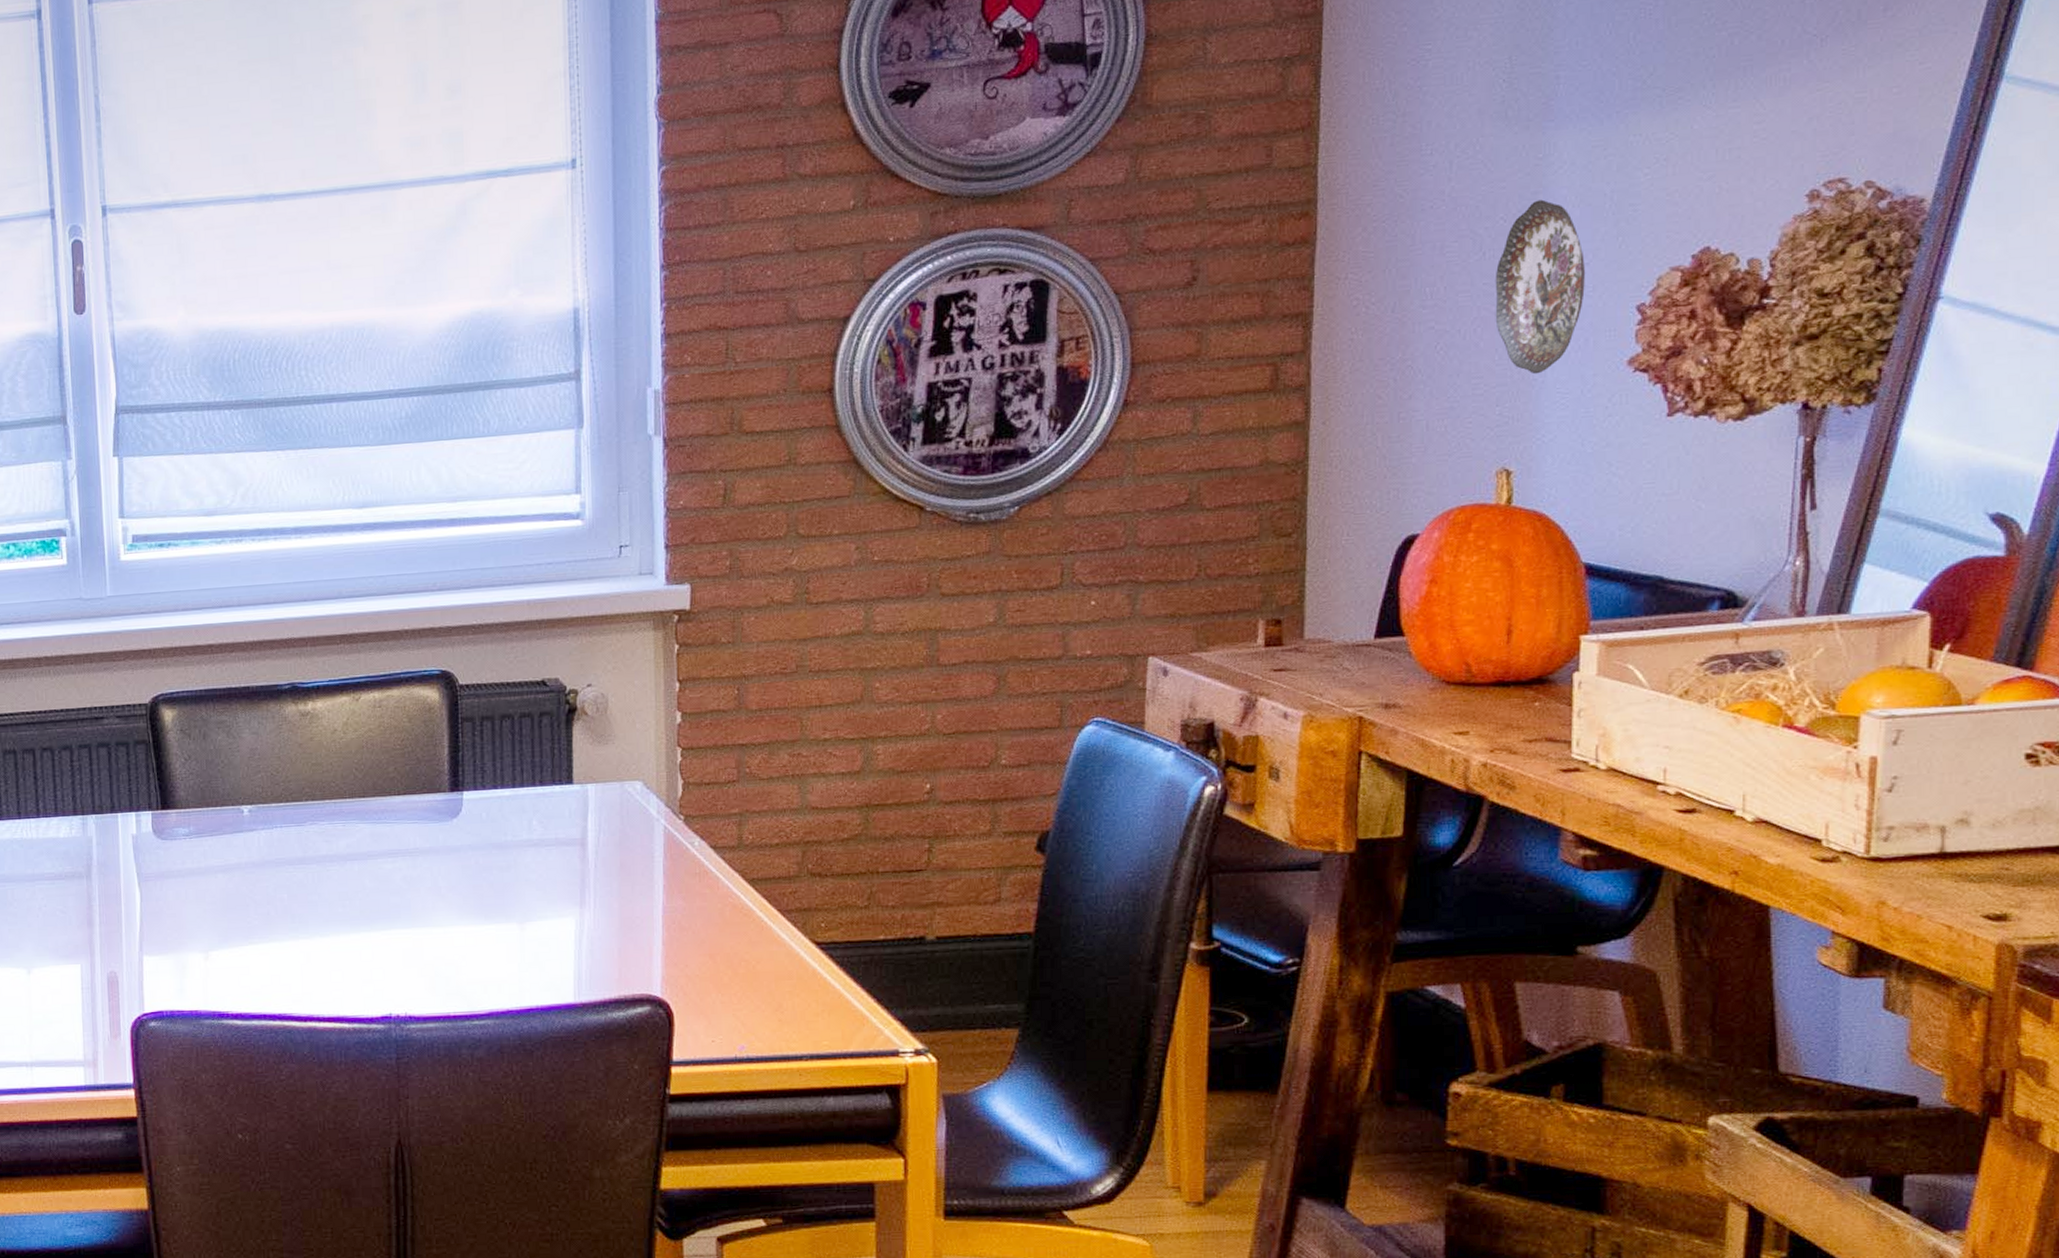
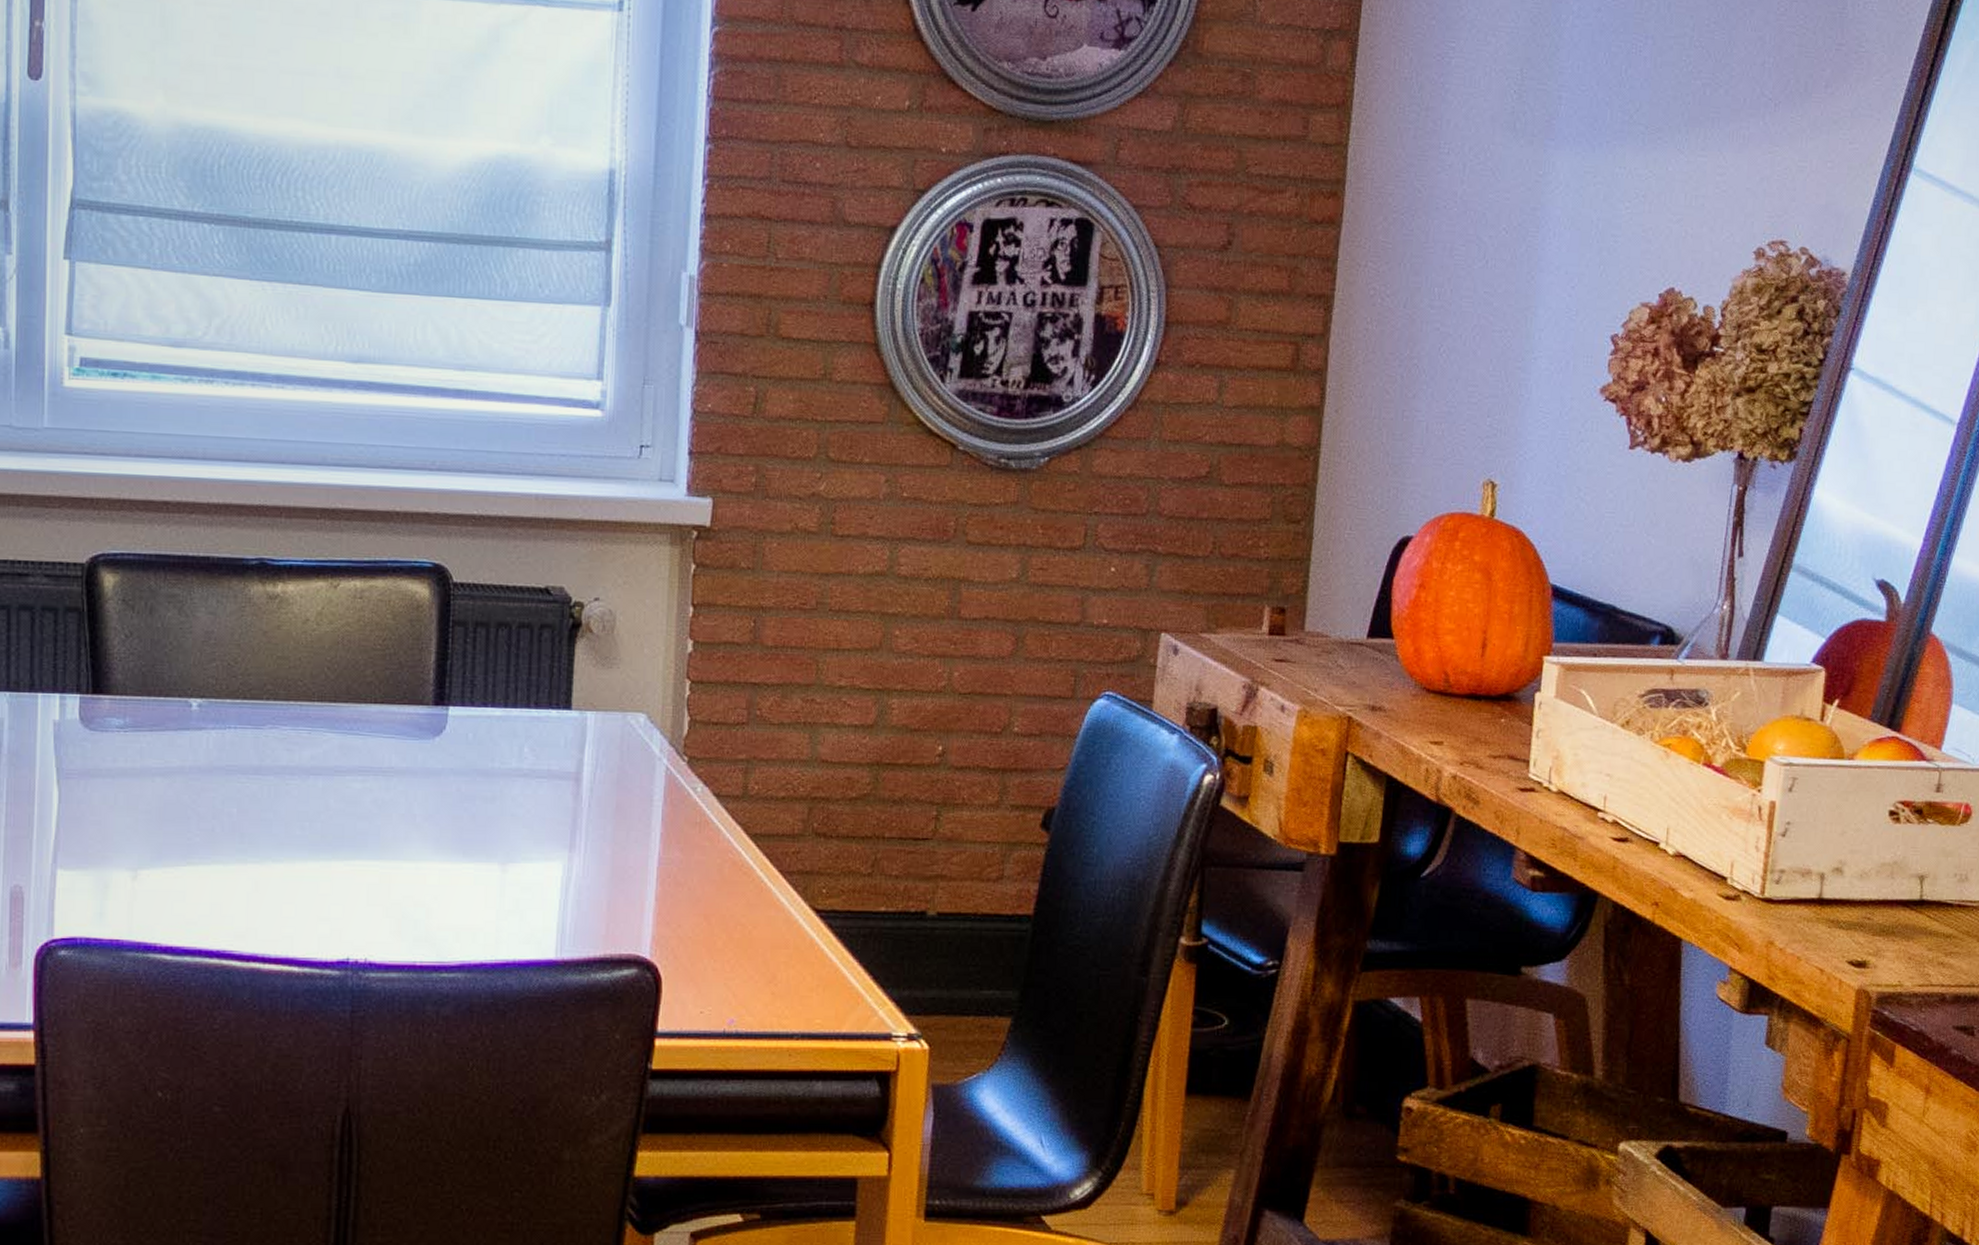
decorative plate: present [1495,199,1585,375] -> none [1492,216,1571,390]

